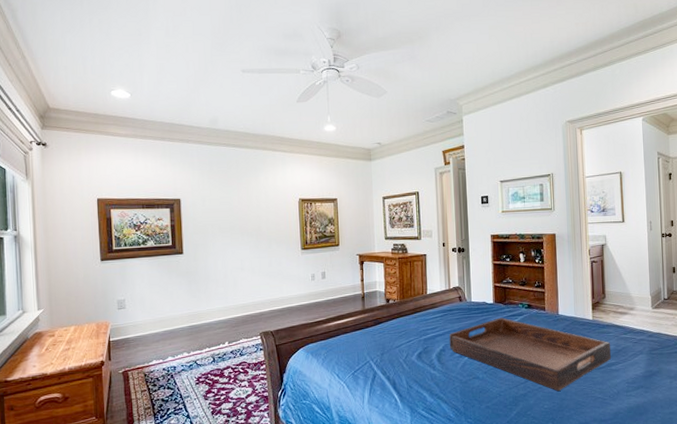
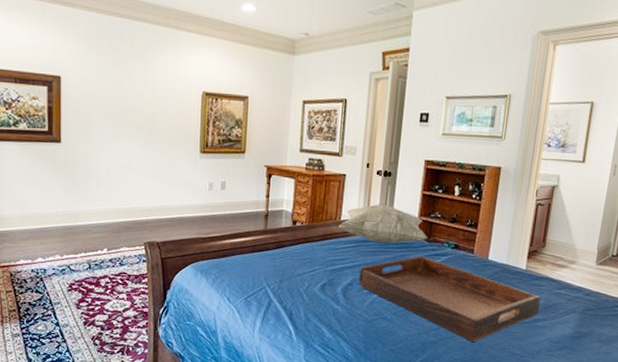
decorative pillow: none [426,276,504,310] -> present [338,204,428,243]

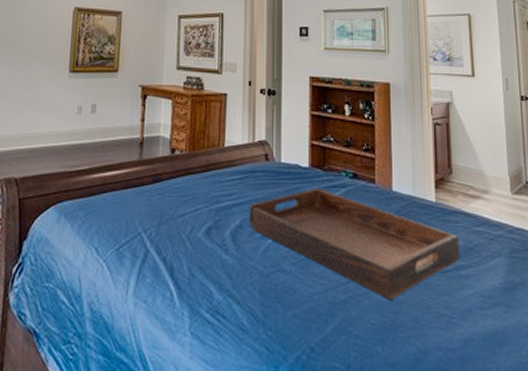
decorative pillow: present [338,204,428,243] -> none [222,127,322,173]

